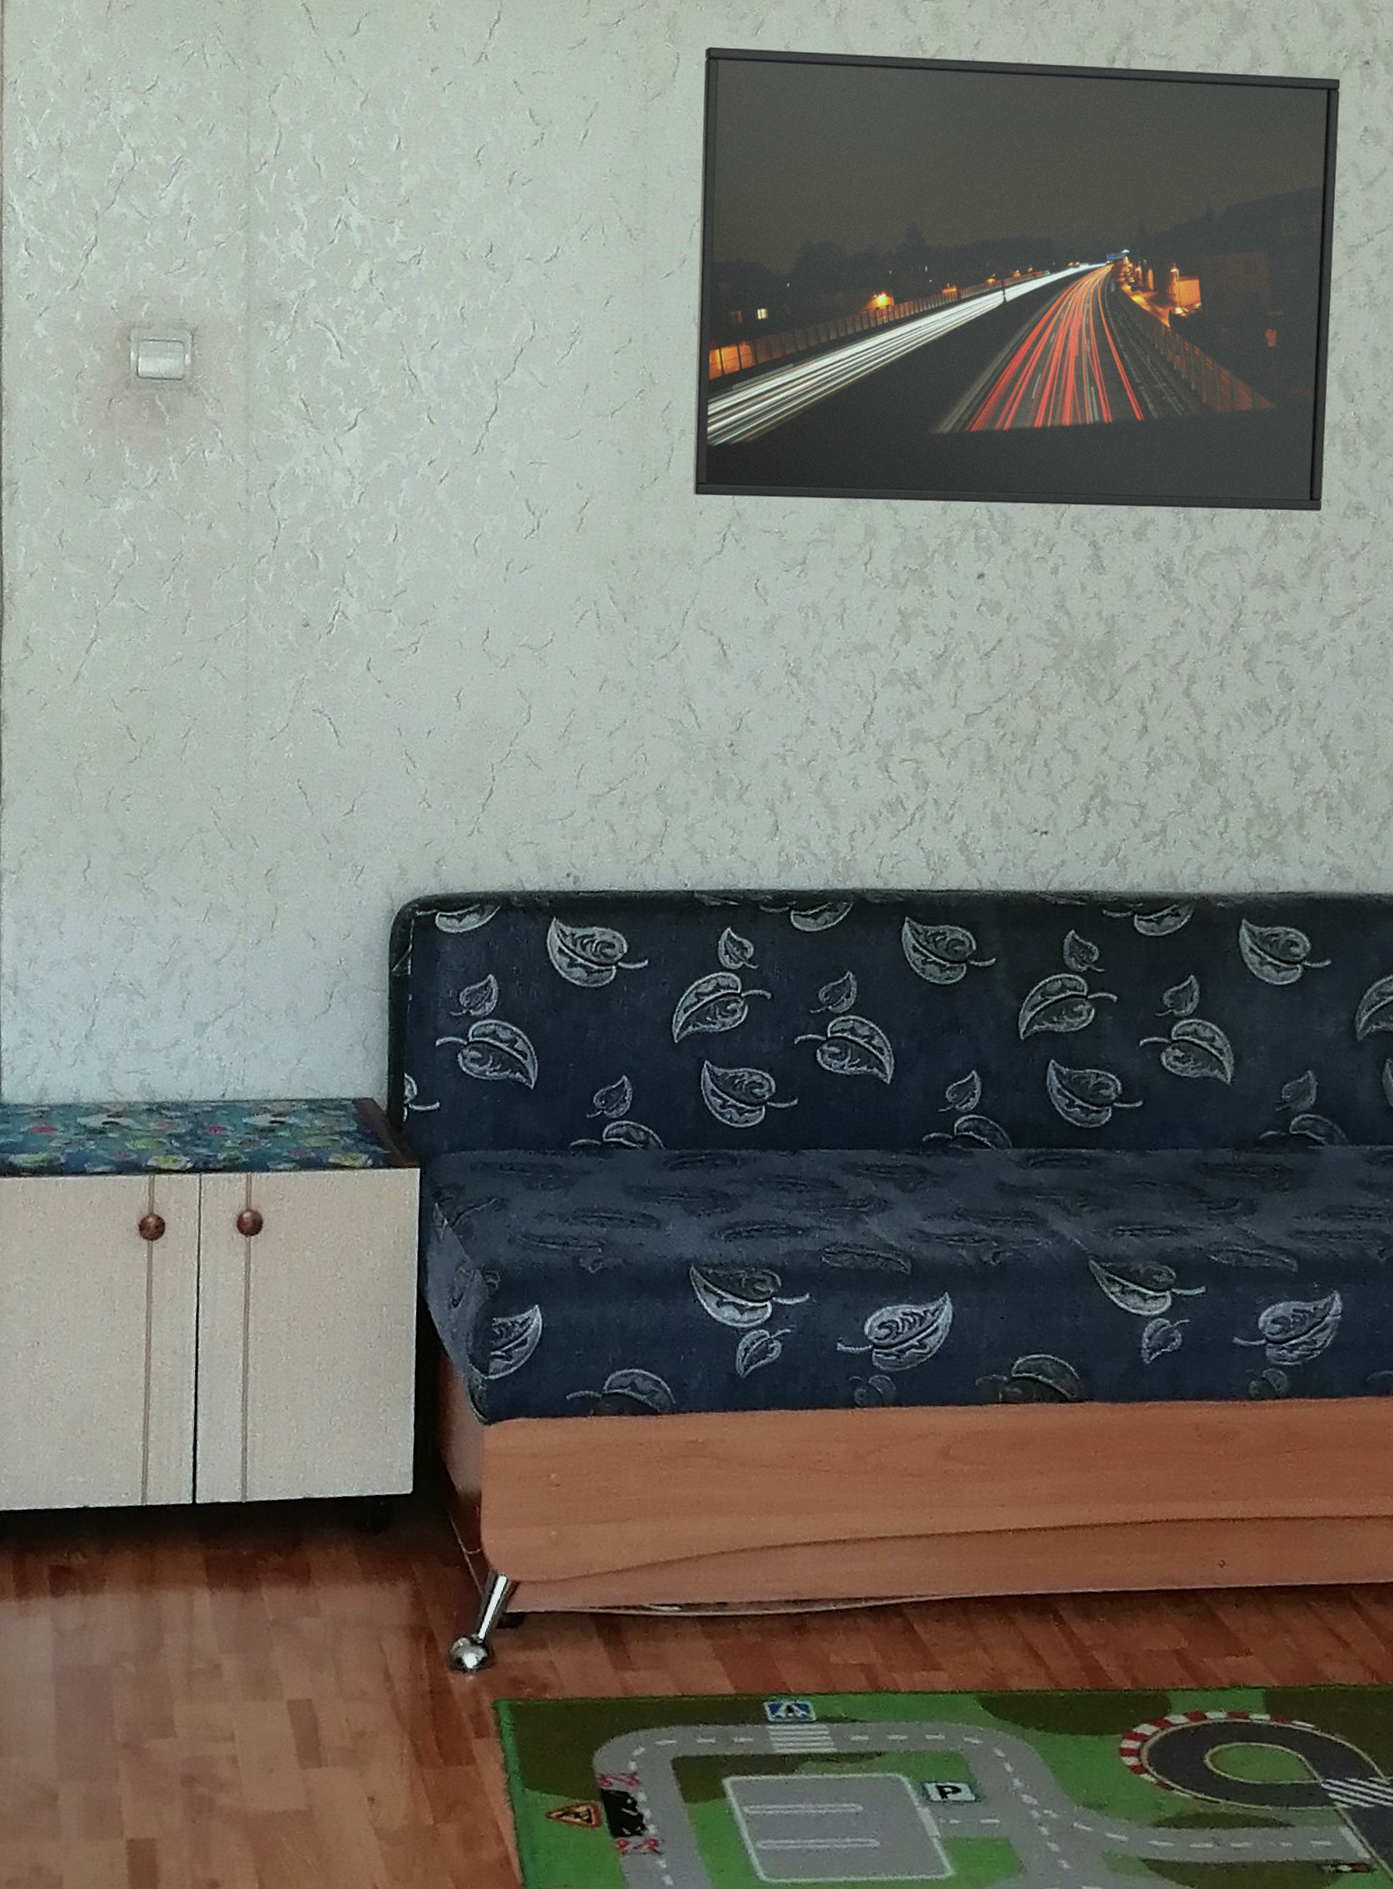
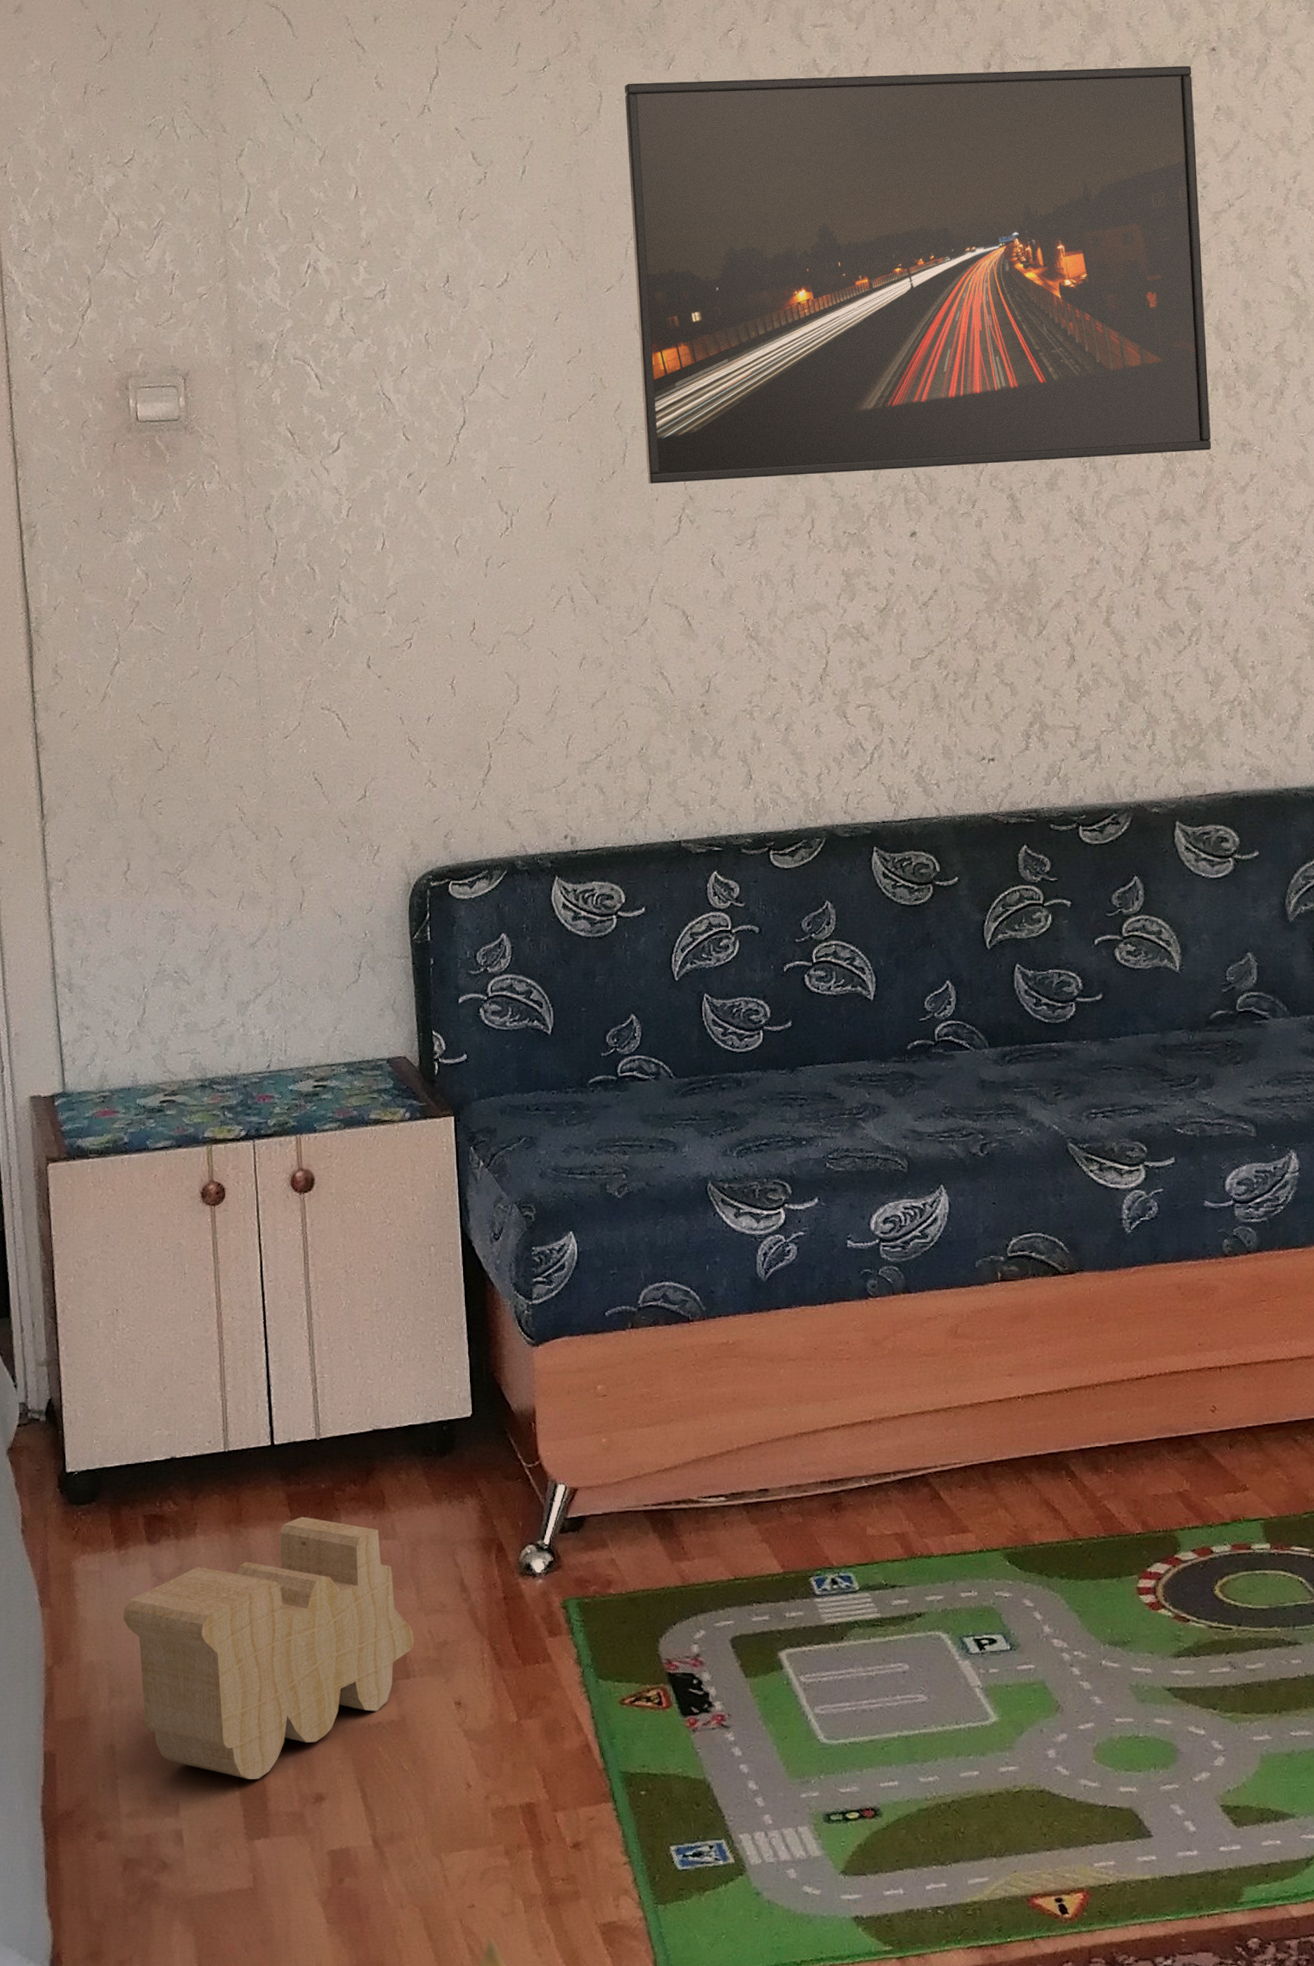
toy train: none [18,1583,330,1858] -> present [123,1516,414,1779]

